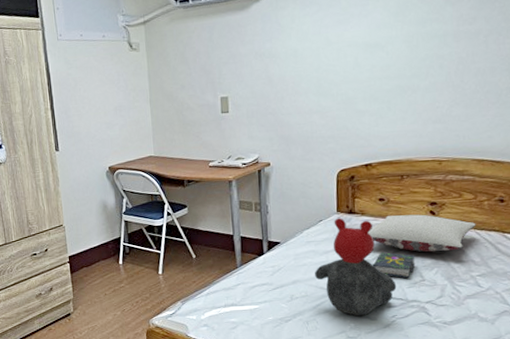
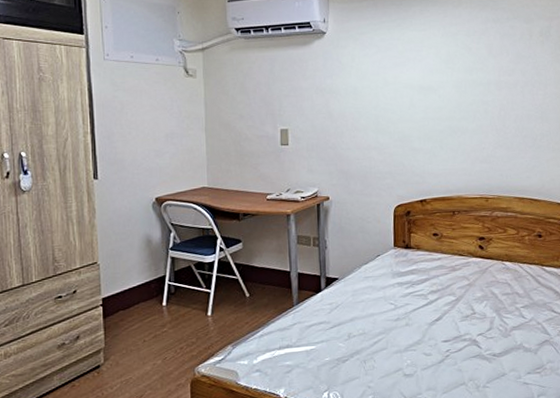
teddy bear: present [315,218,397,317] -> none [372,253,450,353]
pillow: present [368,214,476,253] -> none [423,249,519,286]
book: present [372,252,416,279] -> none [427,286,467,312]

